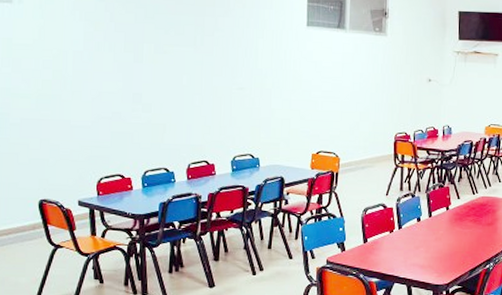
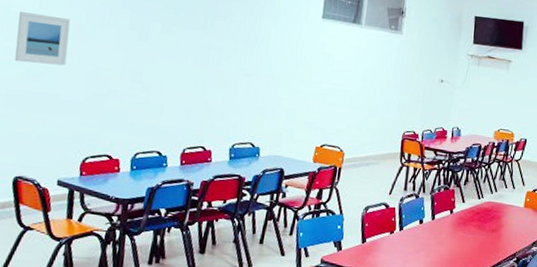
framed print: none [21,43,71,93] -> present [14,12,71,66]

